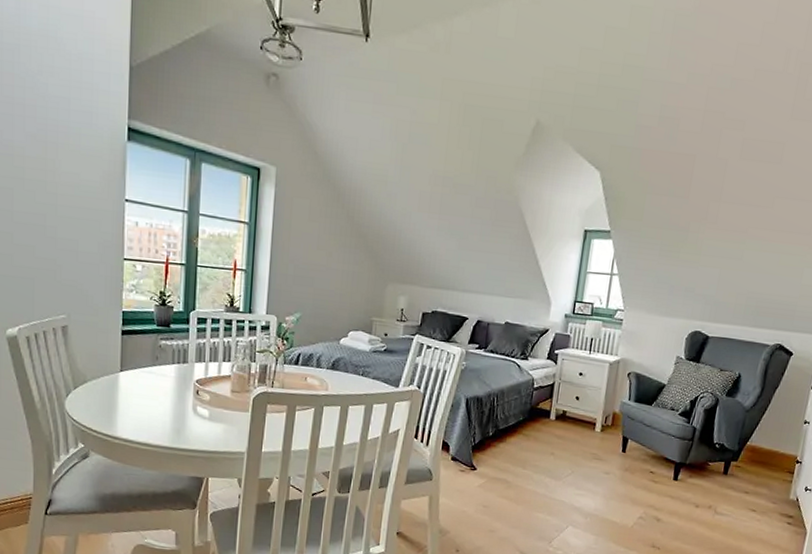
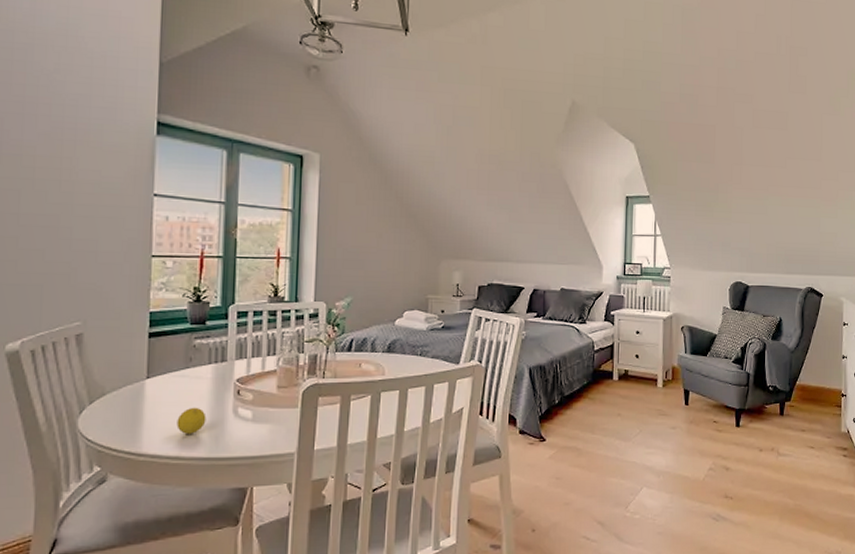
fruit: none [145,401,170,425] -> present [176,407,206,434]

